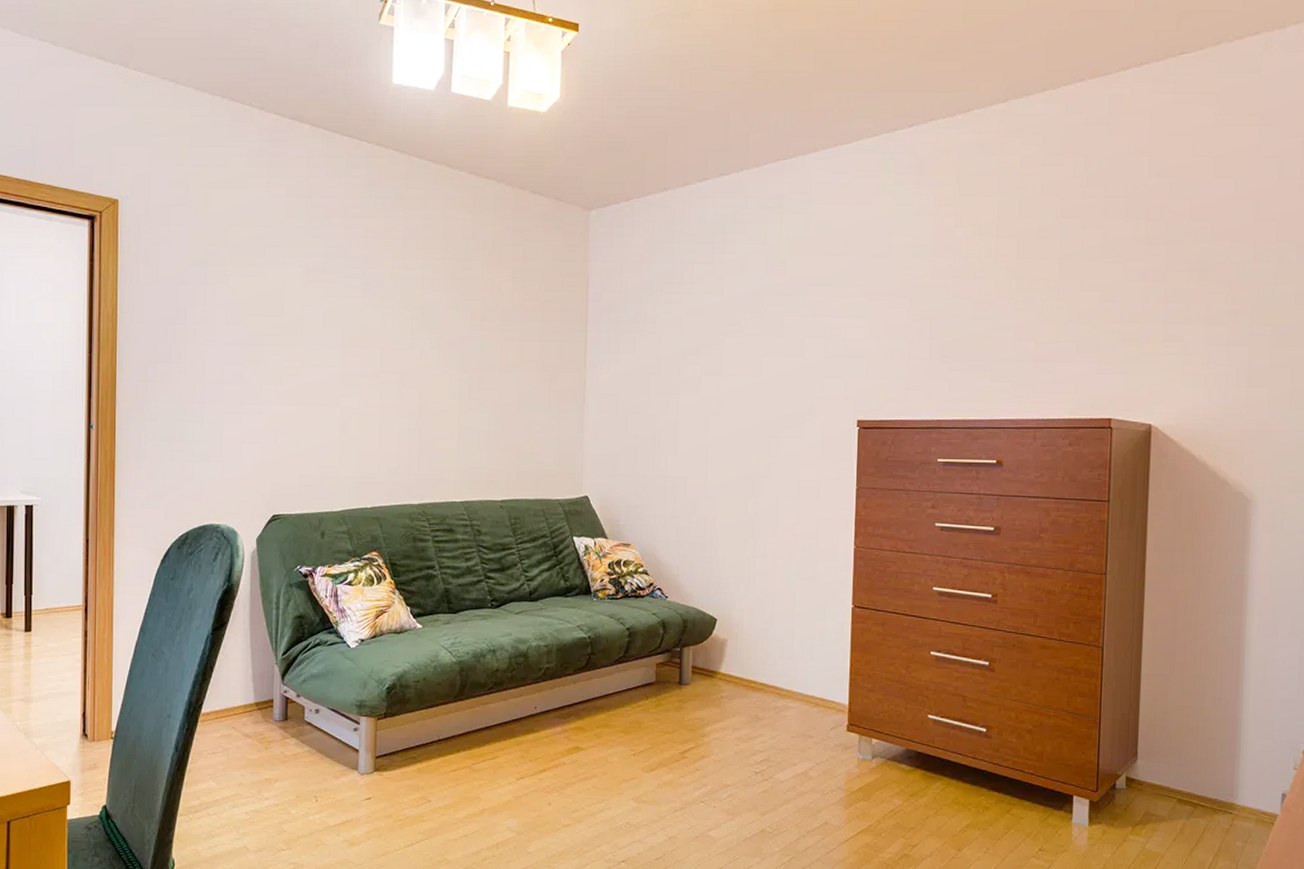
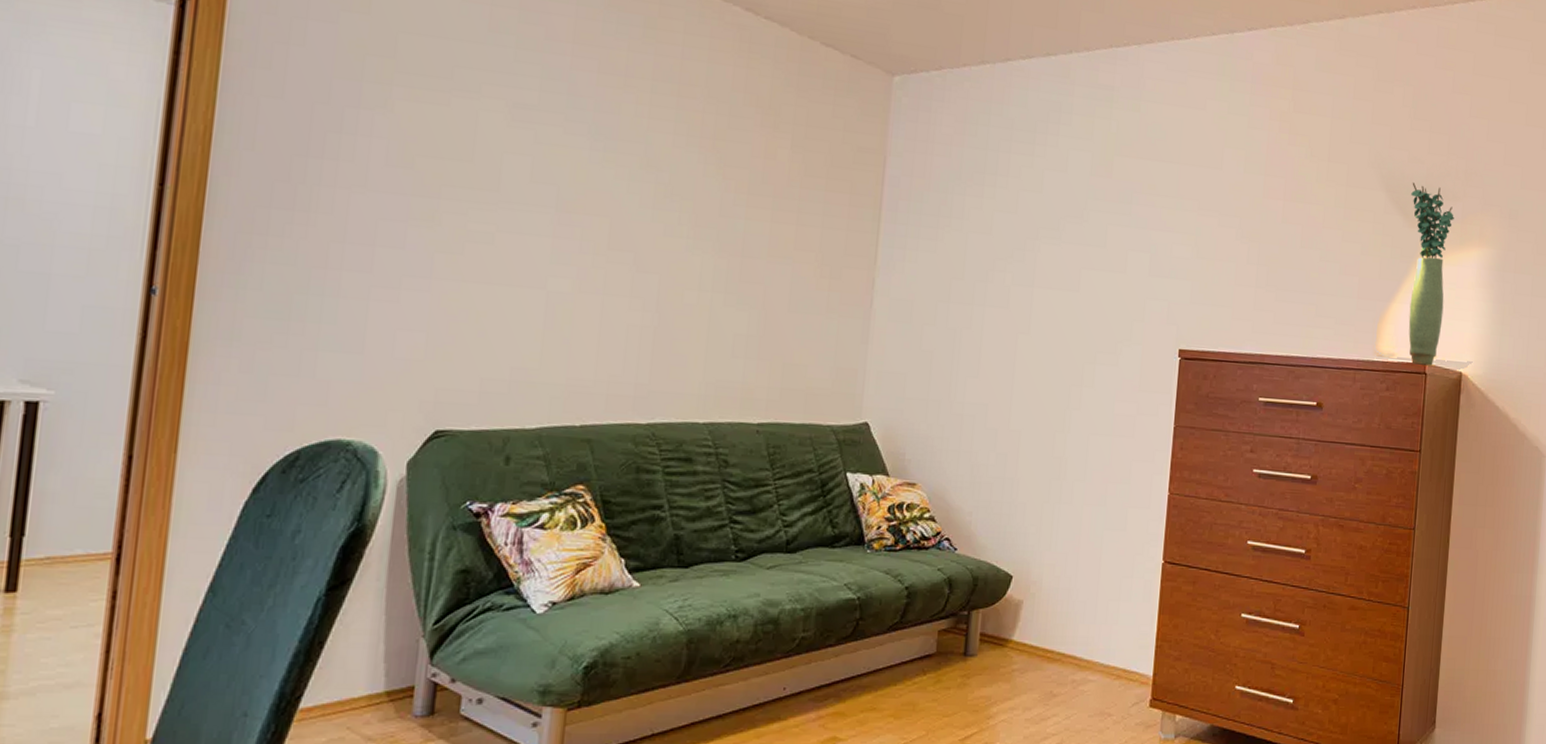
vase: none [1087,247,1136,420] -> present [1408,182,1454,366]

